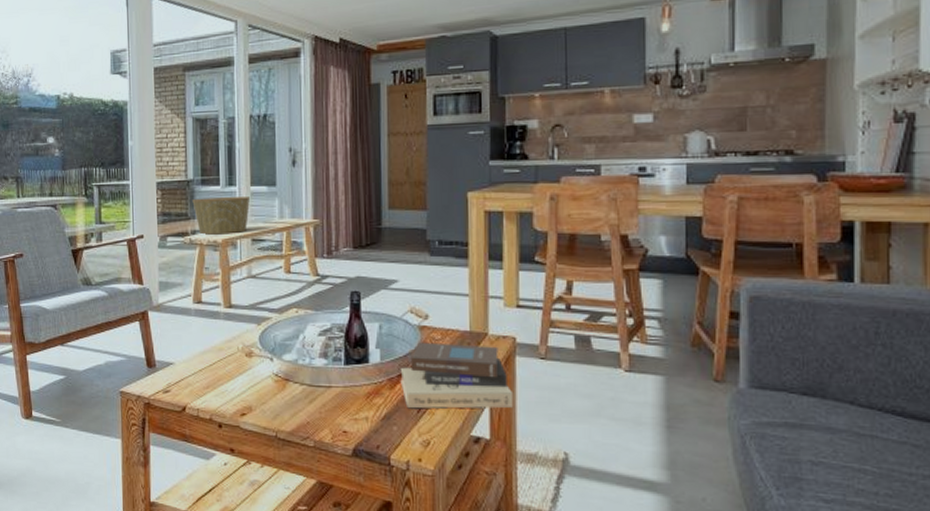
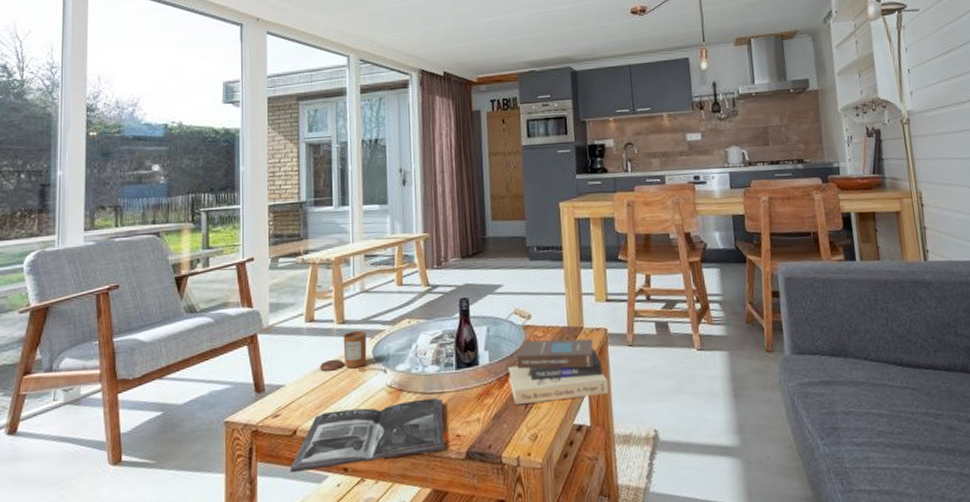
magazine: none [180,391,331,447] -> present [290,398,445,473]
basket: present [192,197,251,235] -> none [305,215,363,254]
candle: none [207,317,254,354] -> present [320,331,367,371]

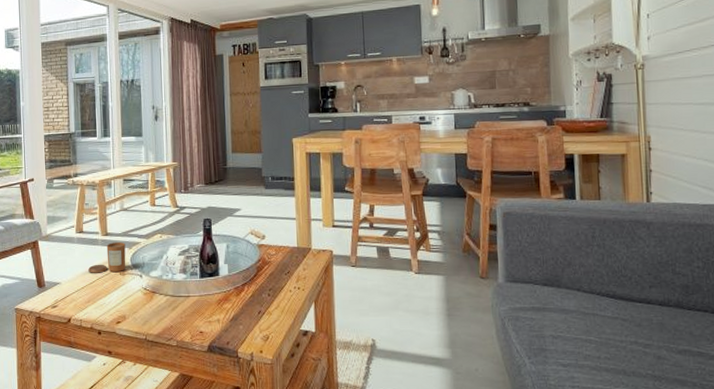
magazine: present [290,398,445,473] -> none [66,300,191,352]
books: present [507,338,609,406] -> none [244,257,333,311]

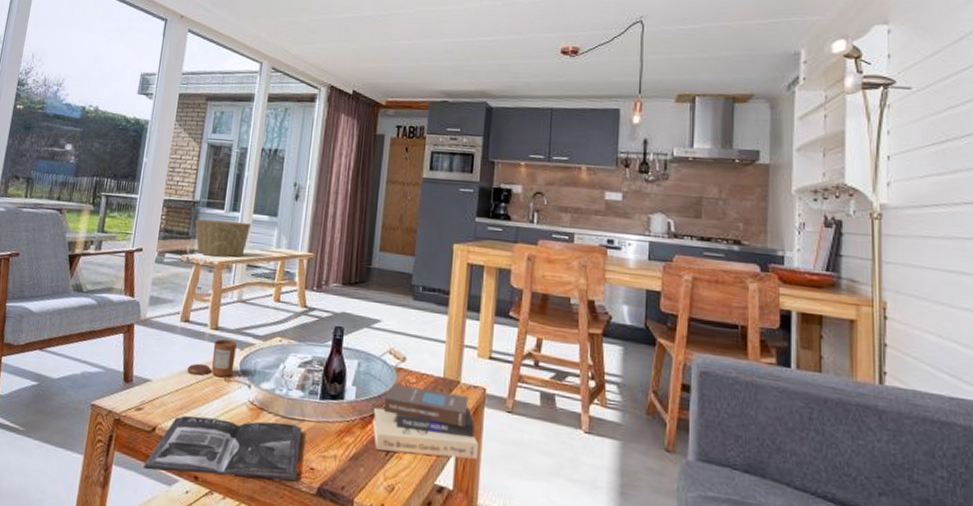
magazine: none [66,300,191,352] -> present [143,416,302,481]
basket: none [74,145,122,177] -> present [195,219,252,258]
books: none [244,257,333,311] -> present [372,383,479,460]

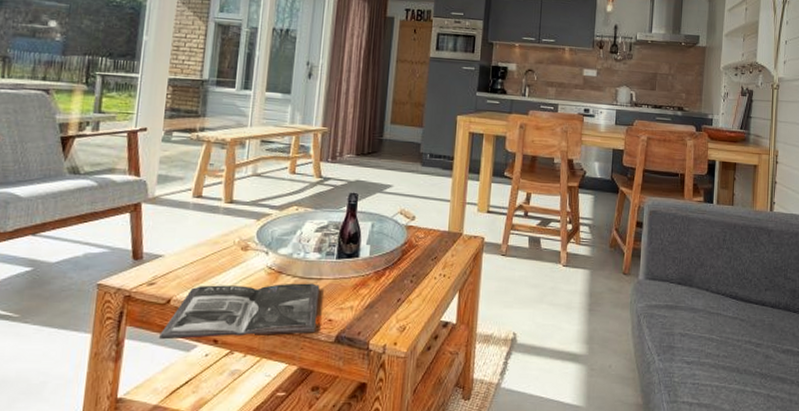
candle: present [187,339,237,378] -> none [202,212,253,247]
basket: present [195,219,252,258] -> none [204,97,265,134]
books: present [372,383,479,460] -> none [385,240,479,299]

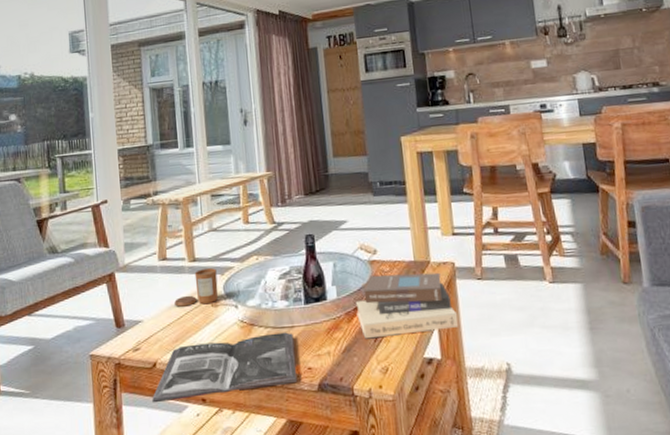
candle: none [202,212,253,247] -> present [174,268,219,307]
books: none [385,240,479,299] -> present [355,272,459,339]

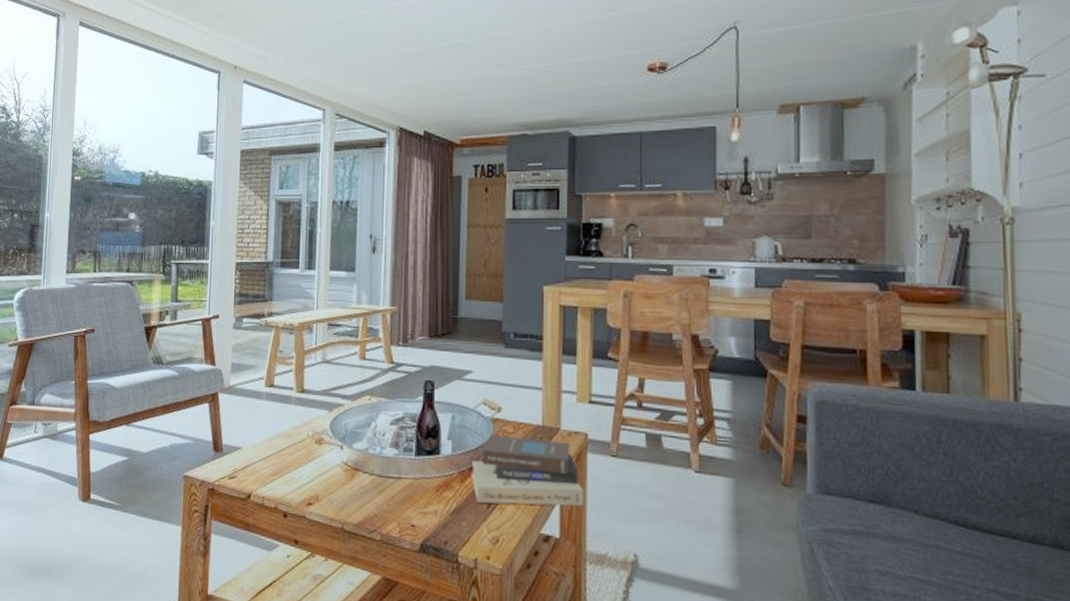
magazine: present [152,332,298,403] -> none [242,480,399,539]
candle: present [174,268,219,307] -> none [277,402,325,441]

